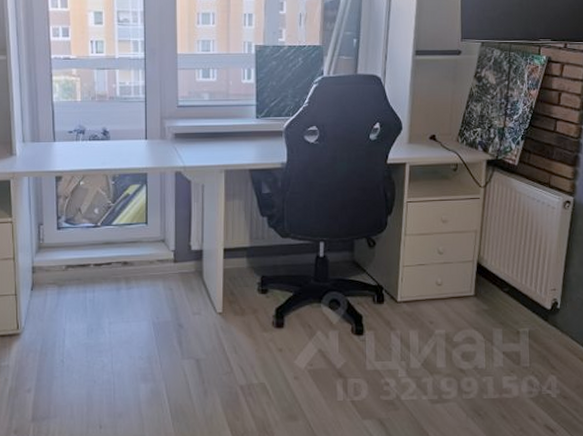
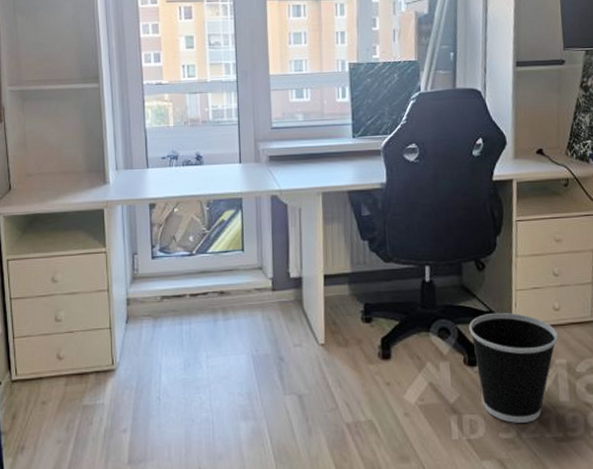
wastebasket: none [358,286,439,387] -> present [469,312,558,423]

